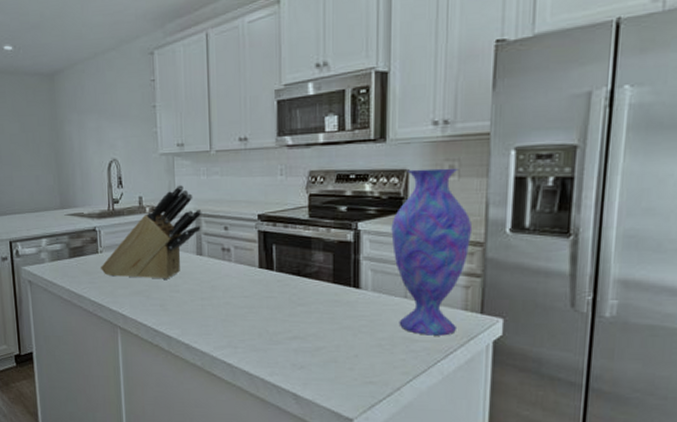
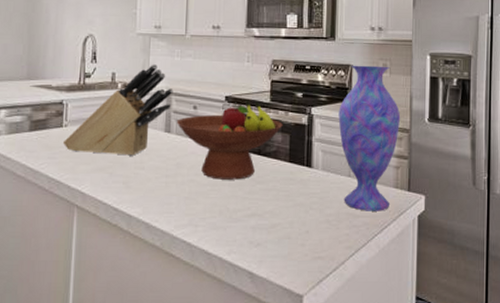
fruit bowl: none [207,217,324,302] -> present [176,100,283,180]

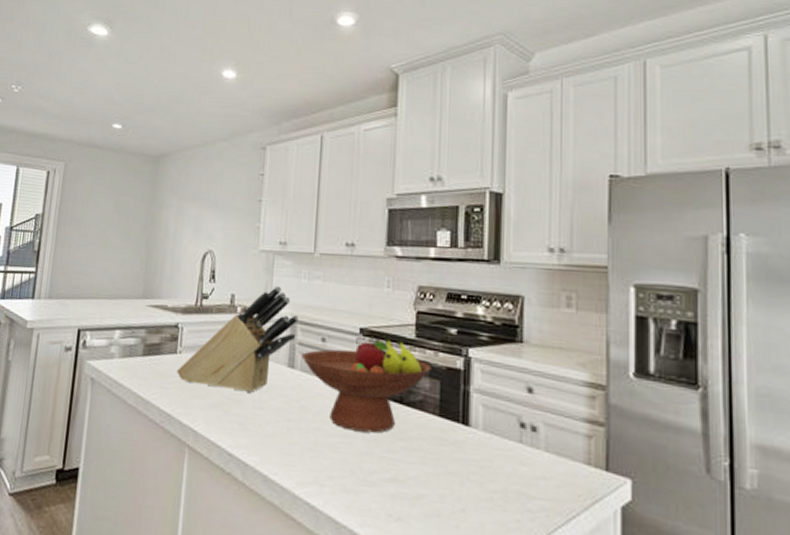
vase: present [338,65,401,211] -> none [505,296,593,495]

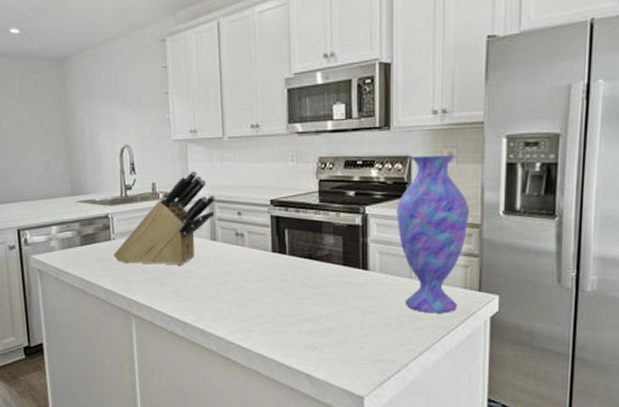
fruit bowl: present [301,333,431,433] -> none [221,202,334,286]
vase: none [505,296,593,495] -> present [396,154,470,314]

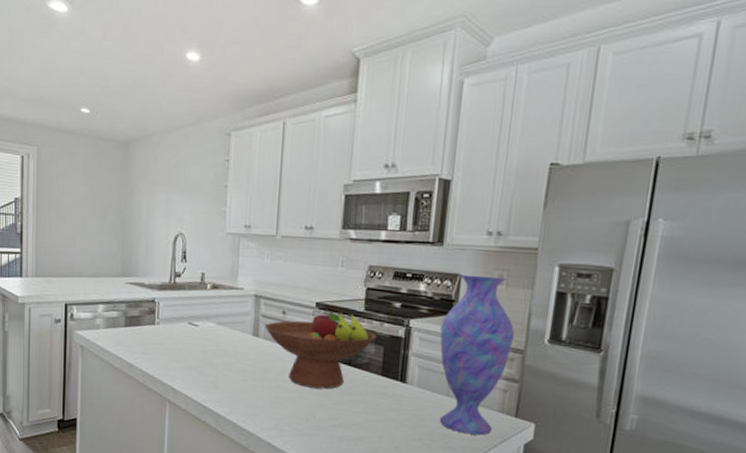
knife block: present [114,170,216,265] -> none [156,265,262,357]
fruit bowl: none [221,202,334,286] -> present [264,307,377,389]

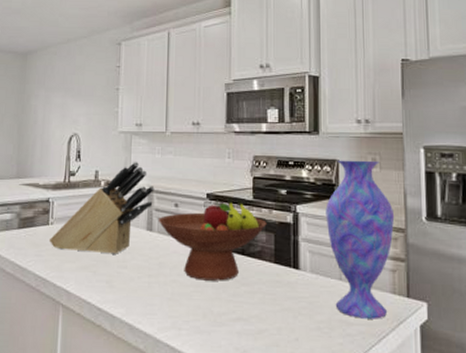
knife block: none [156,265,262,357] -> present [50,161,155,254]

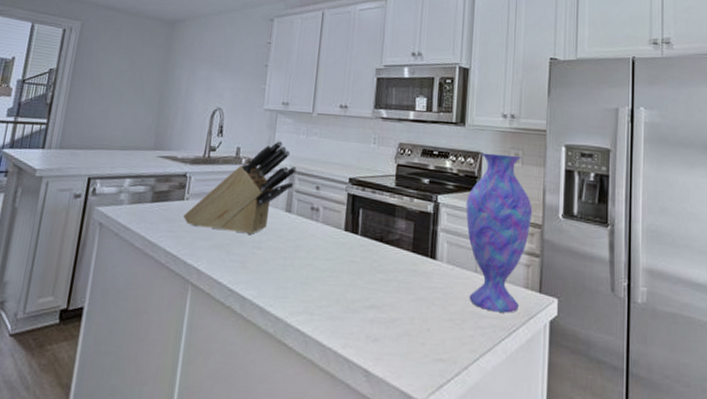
fruit bowl: present [158,197,267,281] -> none [297,183,407,268]

